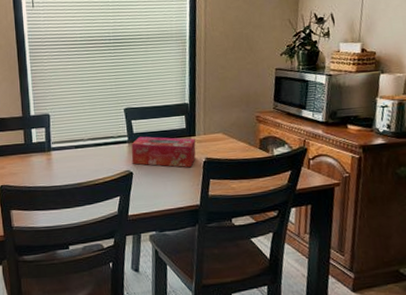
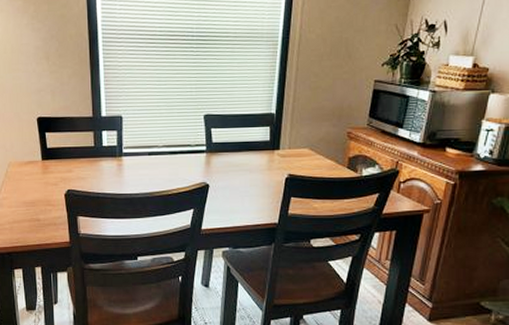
tissue box: present [131,136,196,168] -> none [208,146,279,184]

